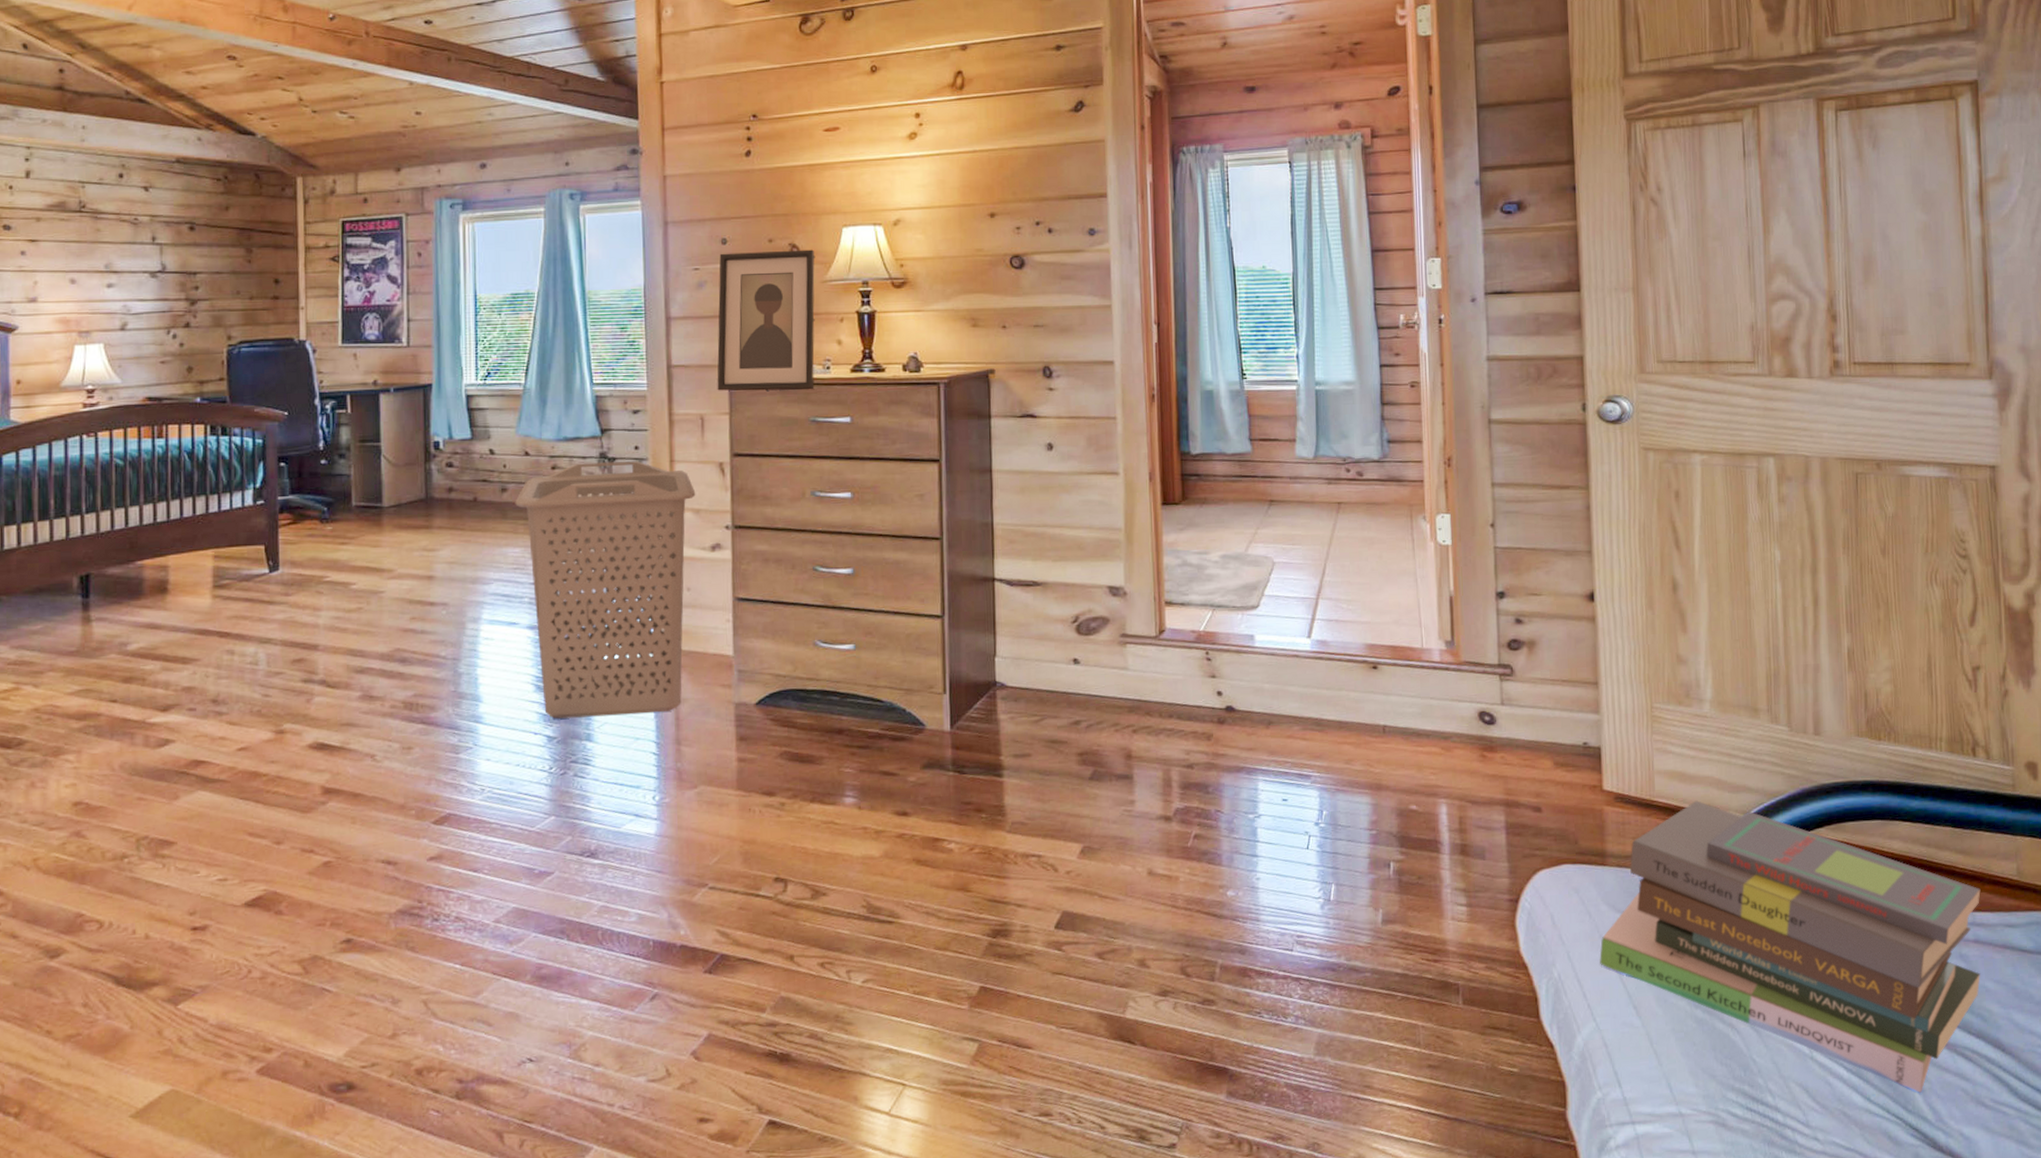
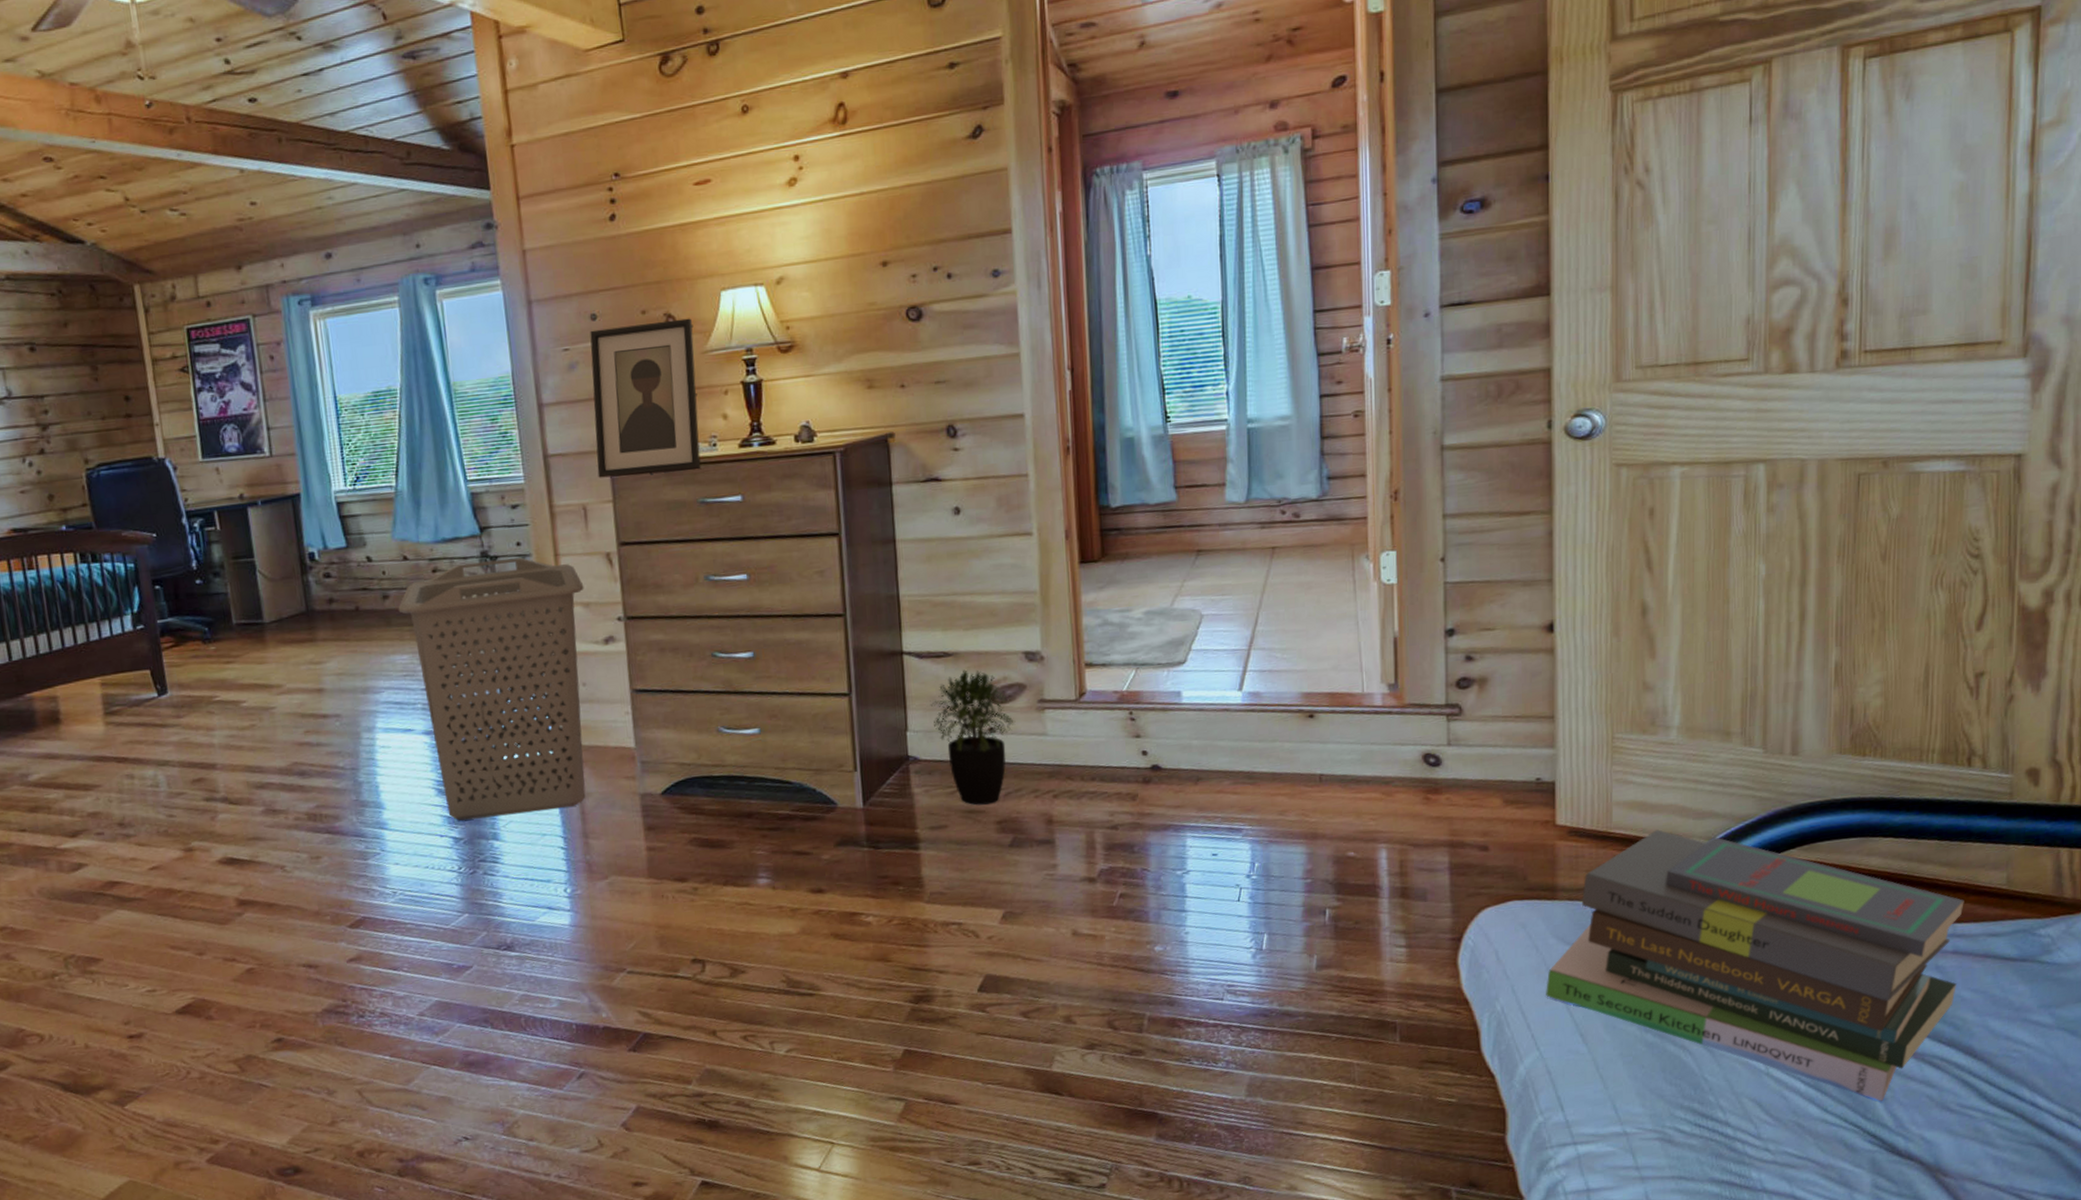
potted plant: none [1018,600,1099,736] -> present [930,669,1016,805]

